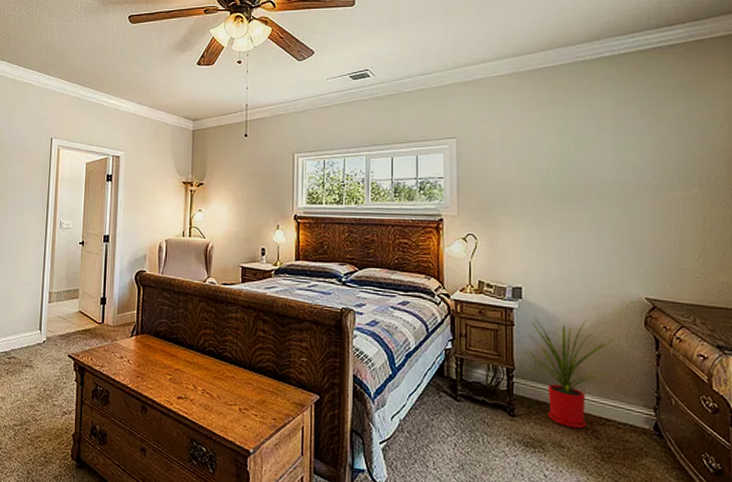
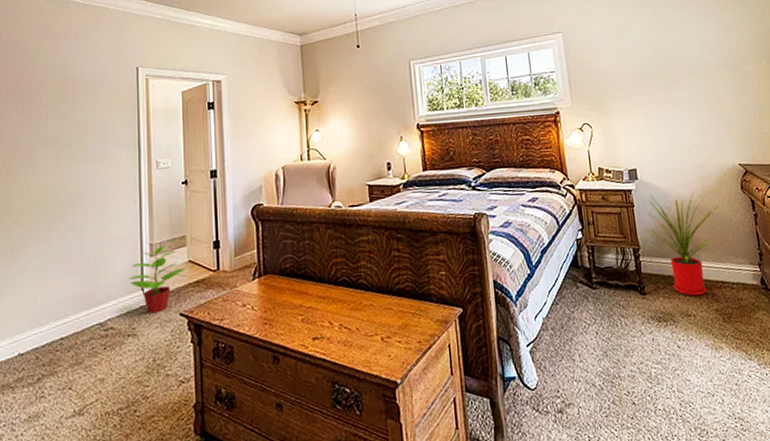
potted plant: none [30,295,76,351] -> present [129,246,185,314]

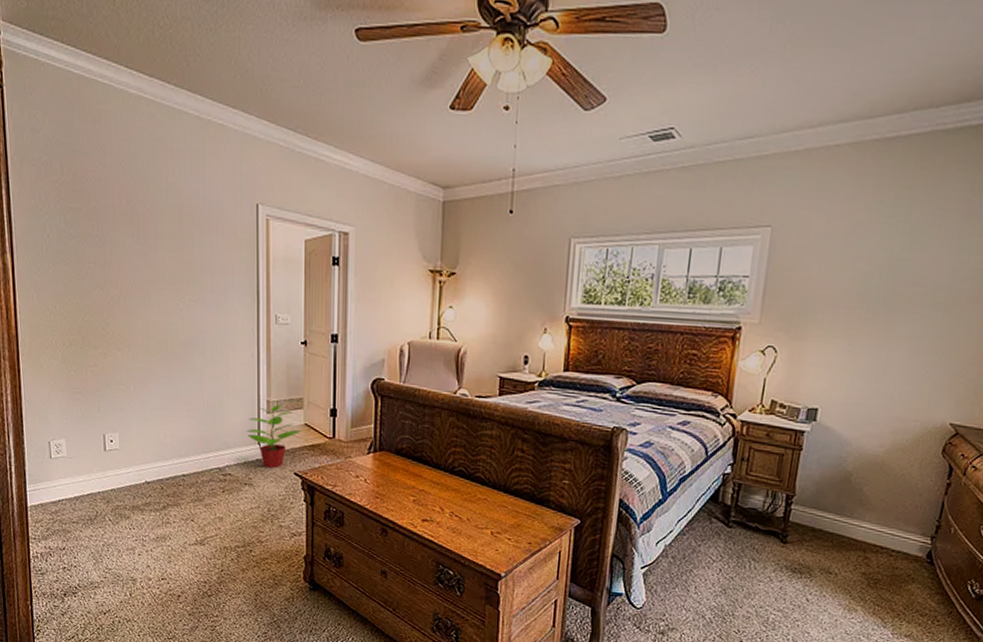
house plant: present [646,192,724,297] -> none [803,441,909,556]

